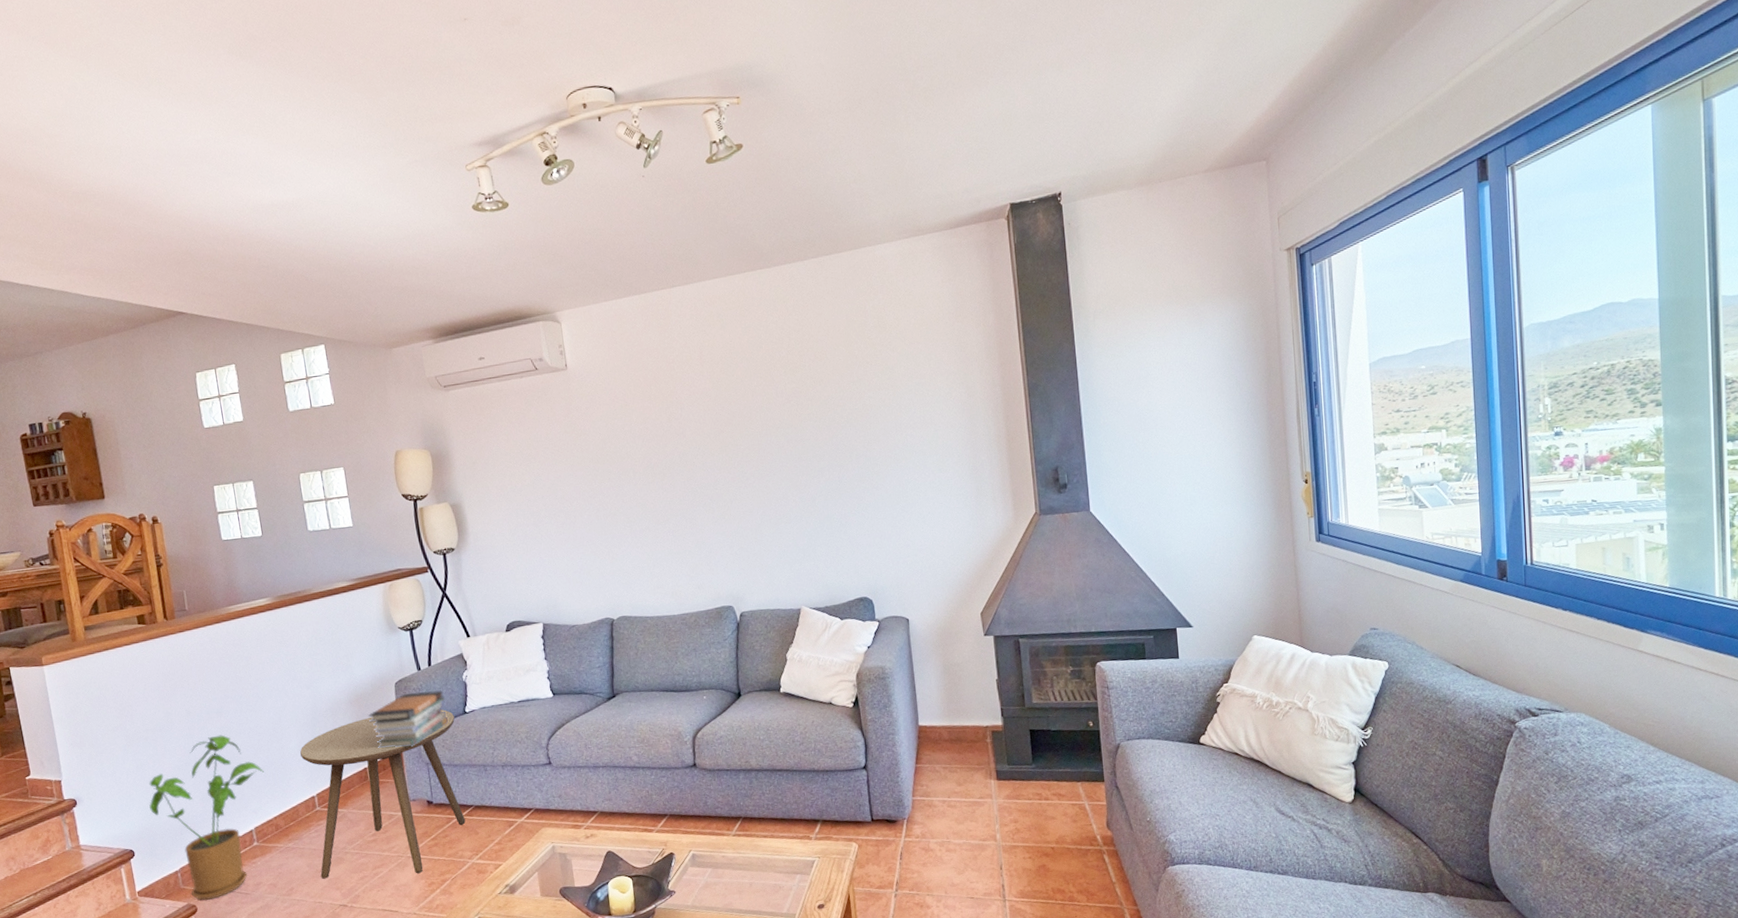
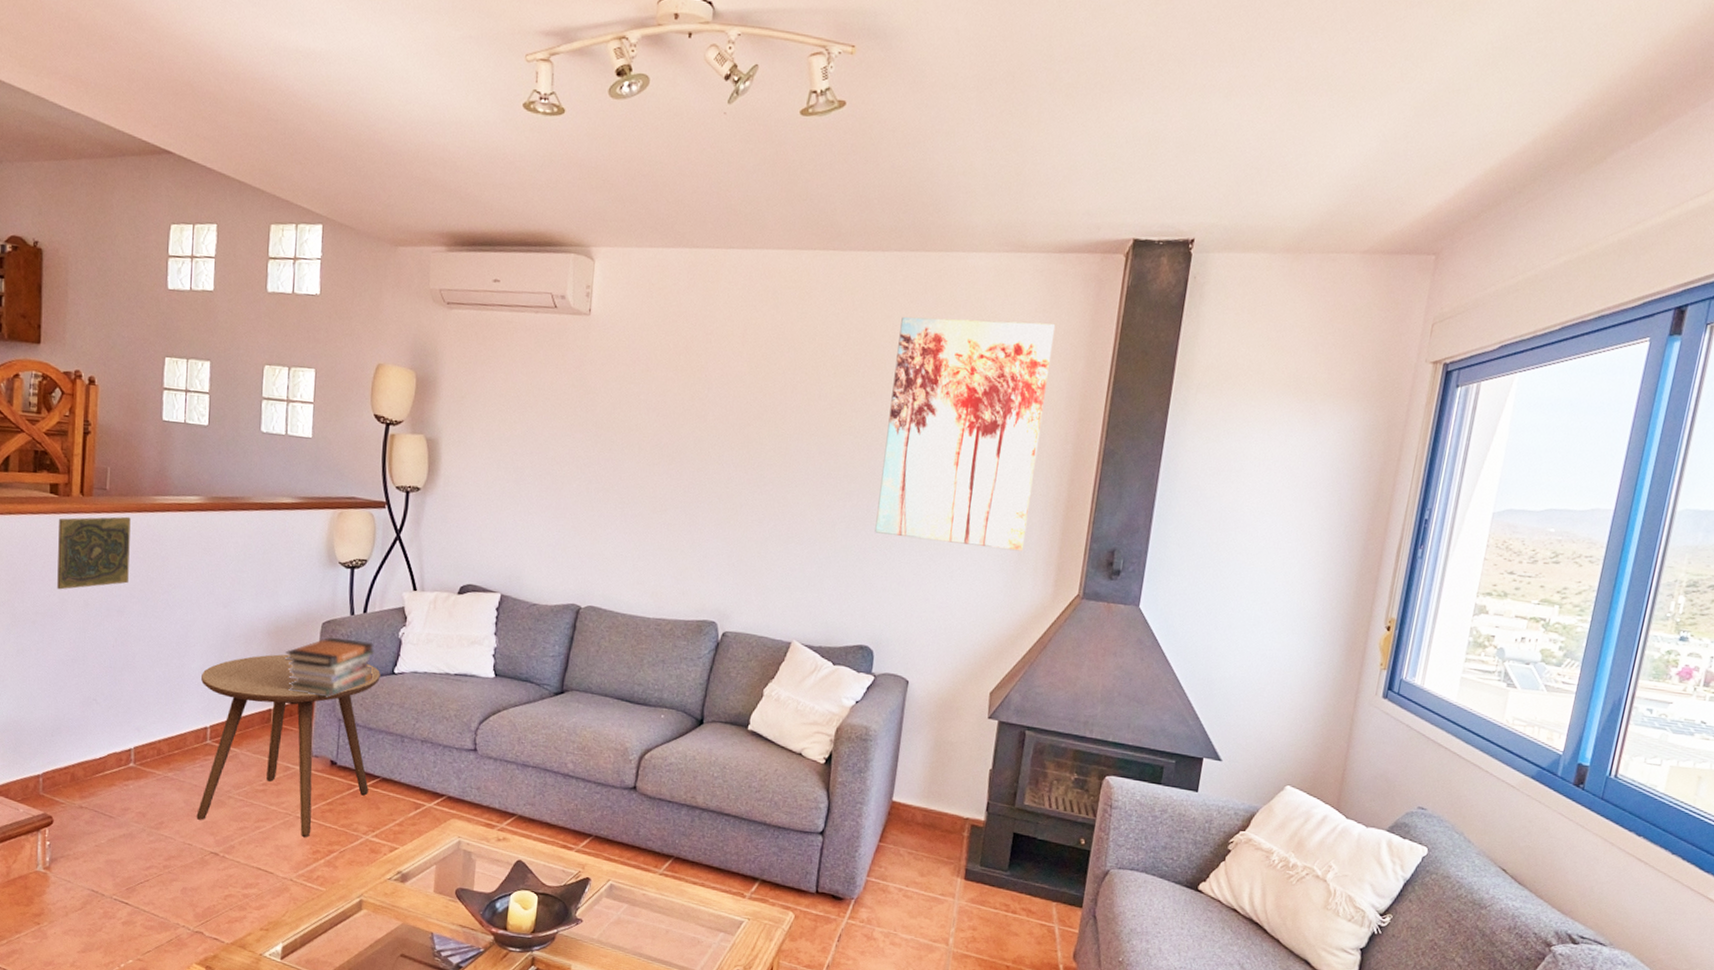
house plant: present [149,735,264,901] -> none [23,636,157,815]
decorative tile: none [150,629,221,706] -> present [57,516,131,590]
wall art: none [831,288,979,499] -> present [875,316,1056,552]

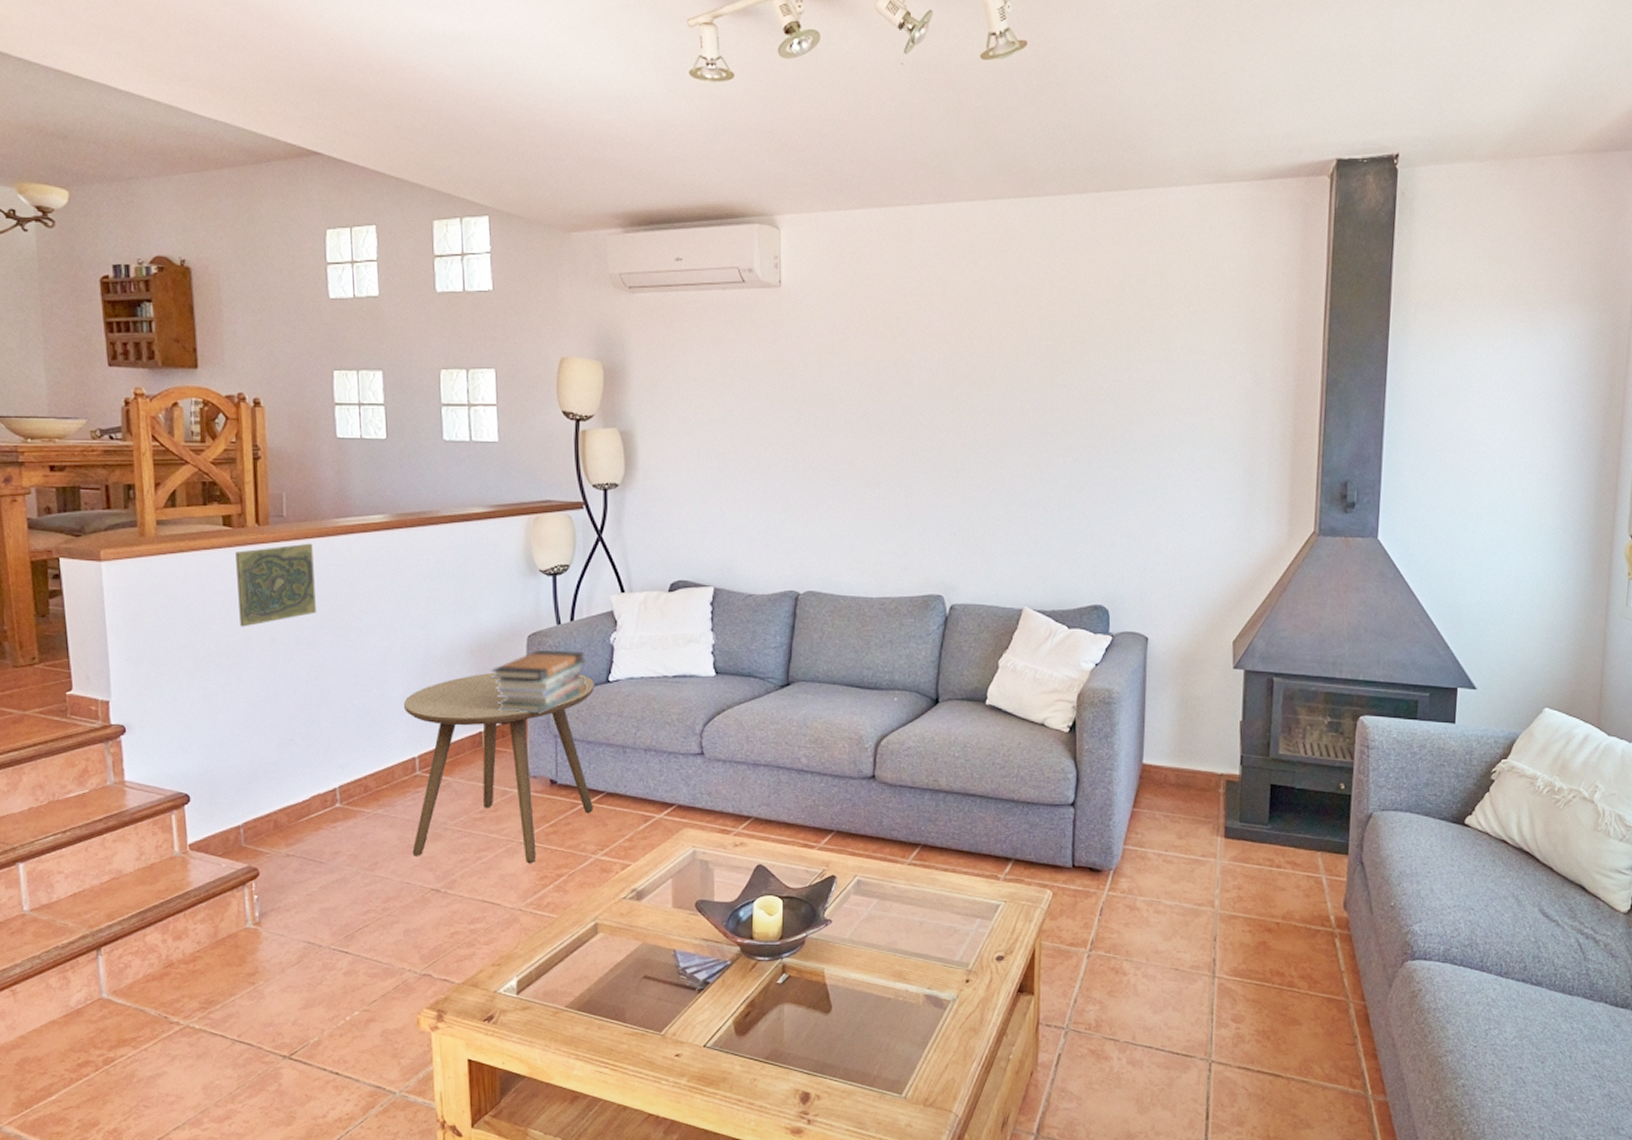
wall art: present [875,316,1056,552] -> none [1098,253,1265,492]

